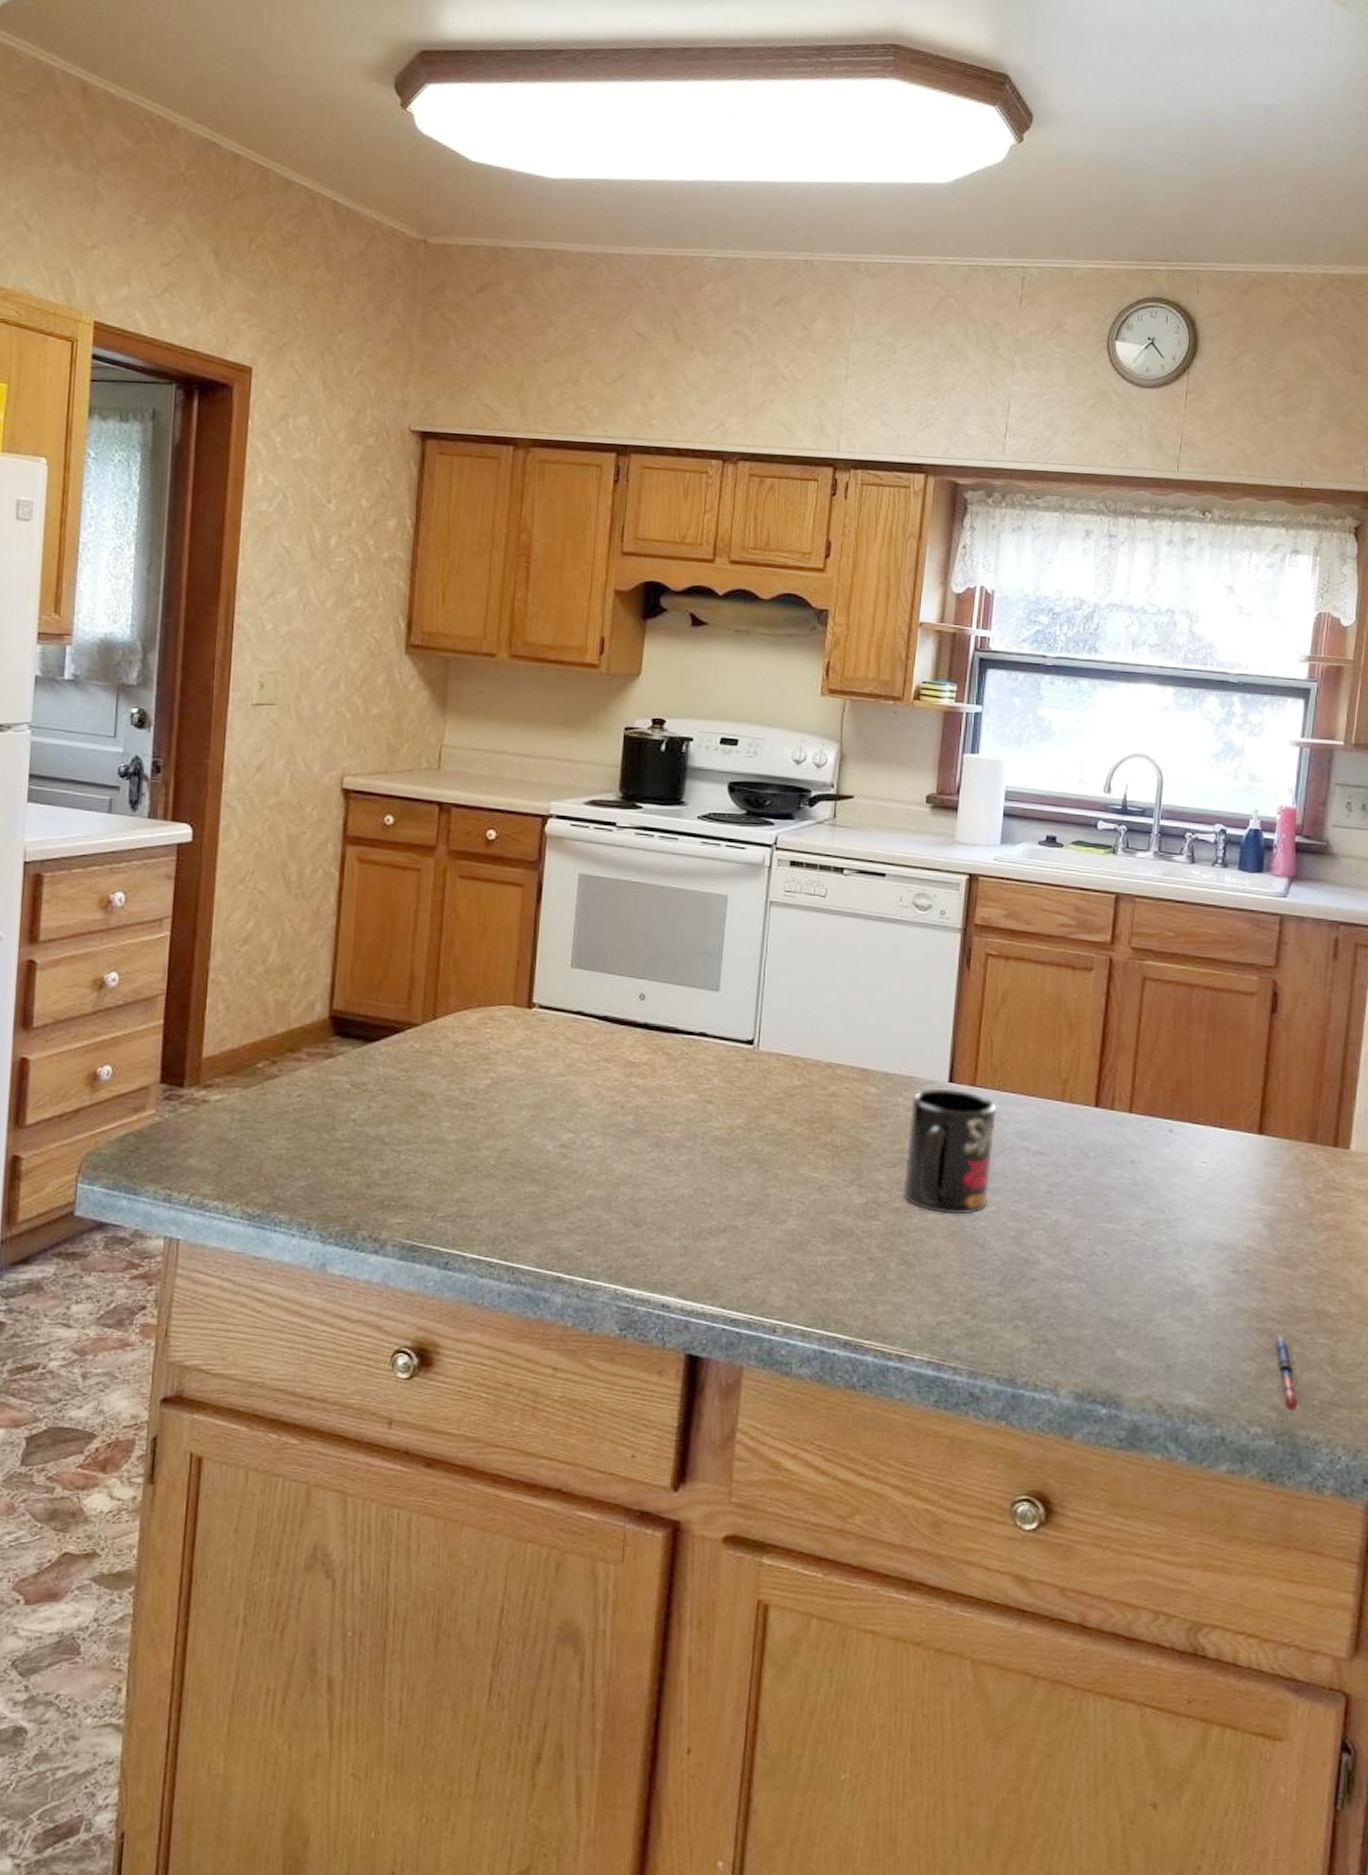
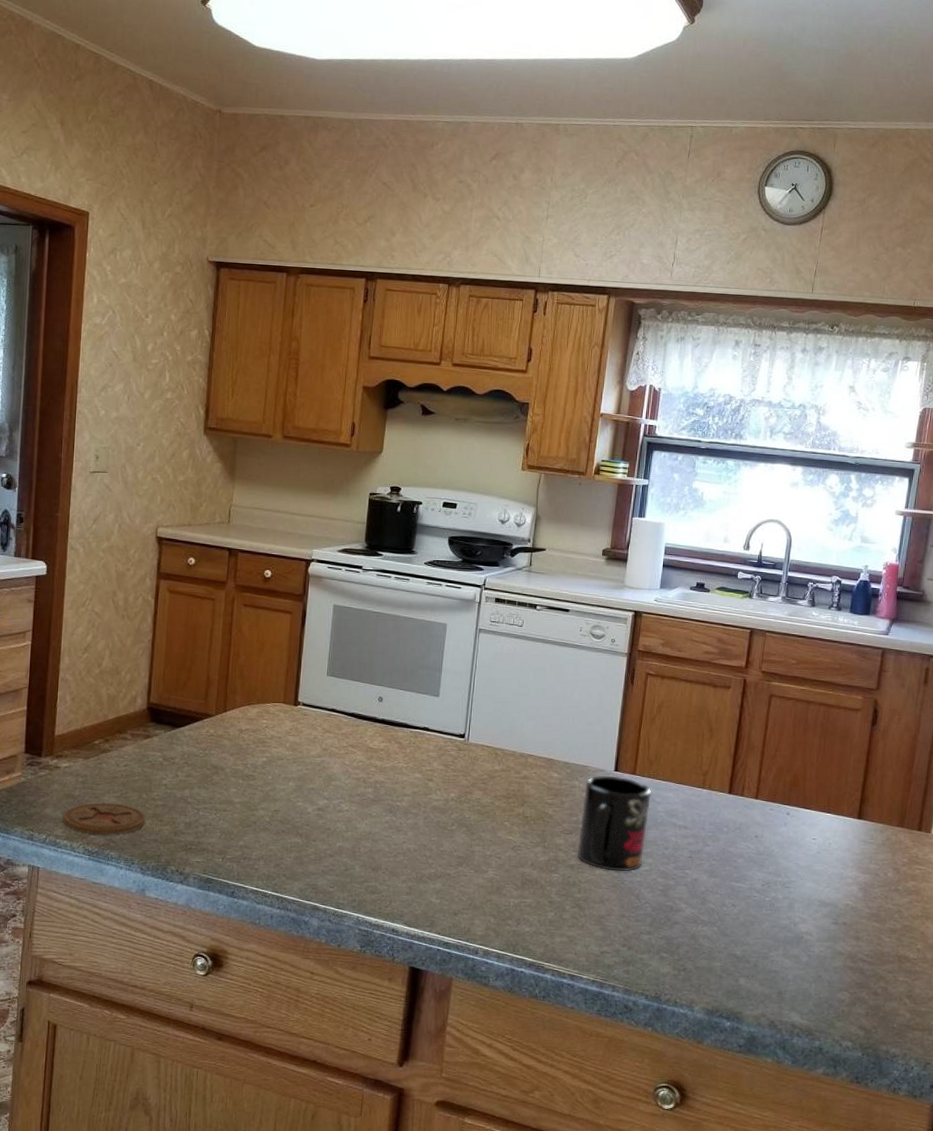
coaster: none [212,1147,327,1191] -> present [62,802,146,835]
pen: present [1273,1336,1301,1411] -> none [863,974,883,1031]

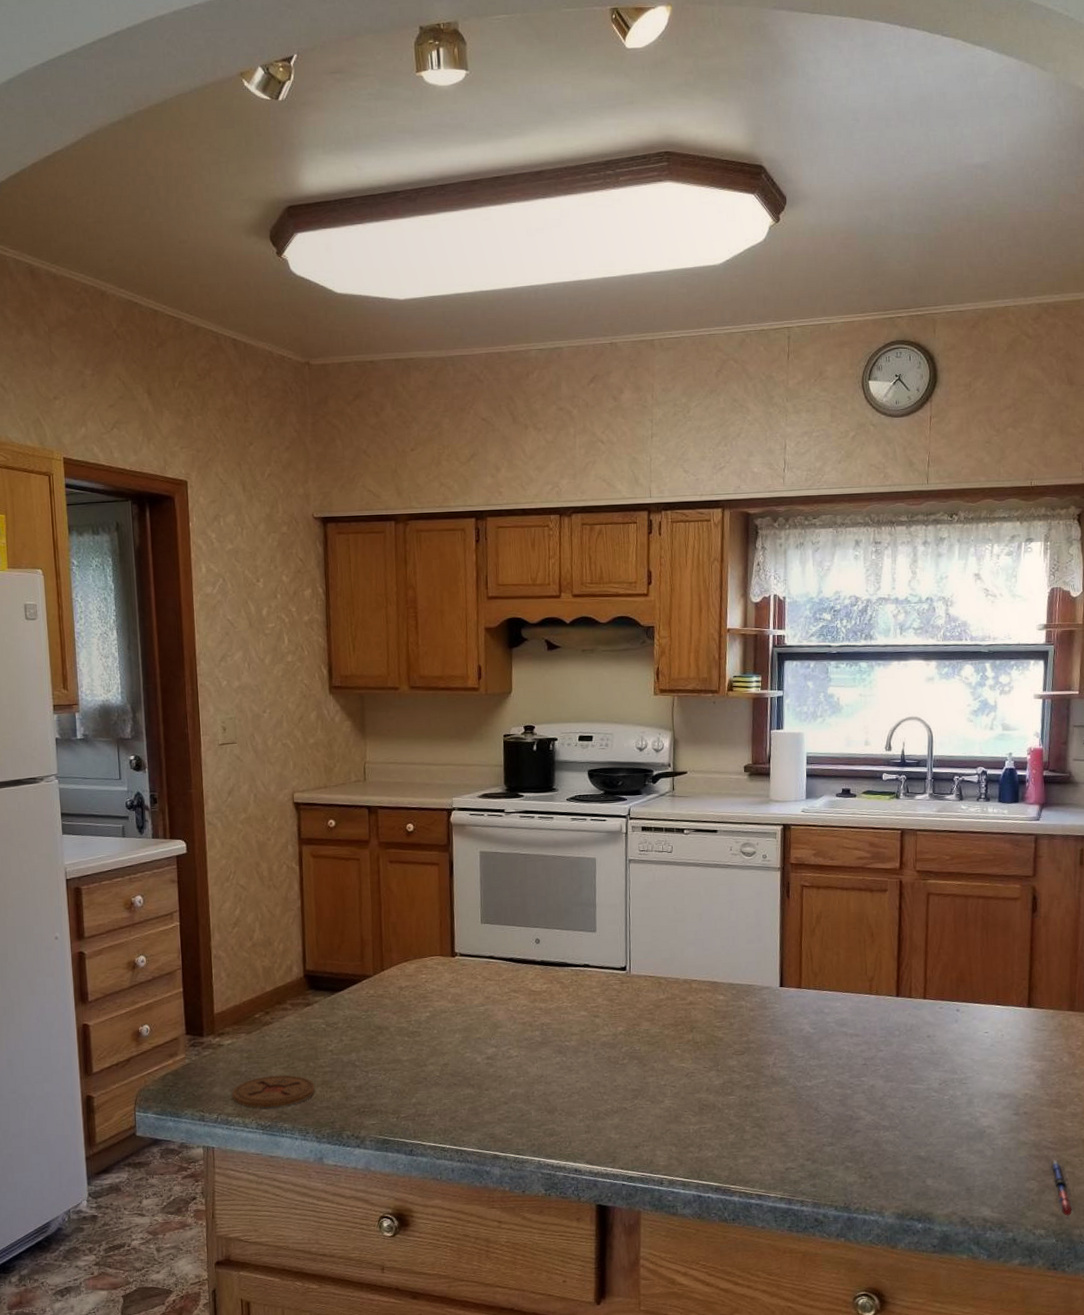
mug: present [577,775,652,872] -> none [750,991,820,1087]
pen: none [863,974,883,1031] -> present [1049,1160,1075,1216]

